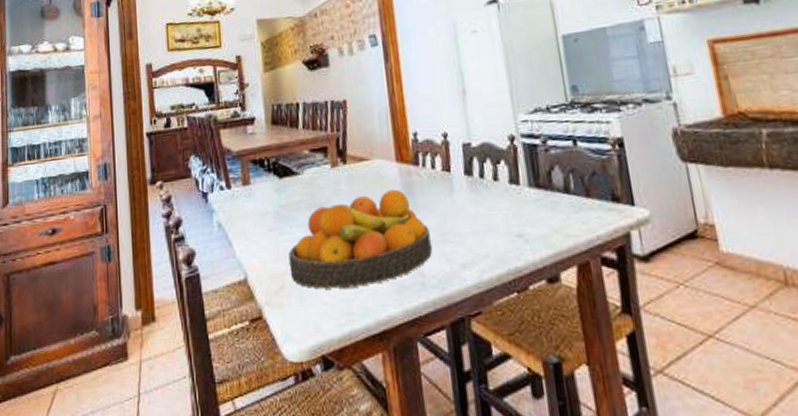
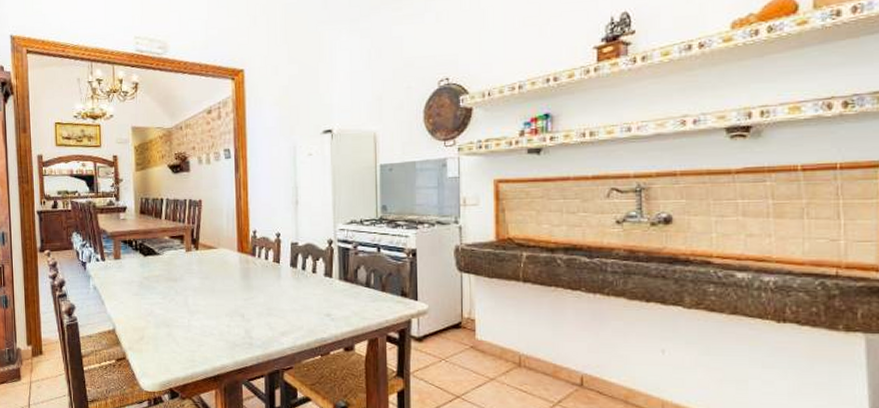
fruit bowl: present [288,189,433,289] -> none [148,272,260,342]

